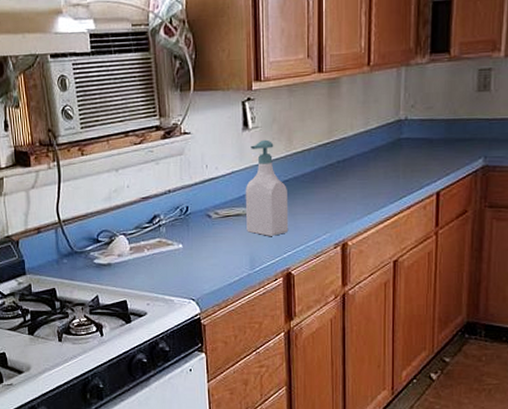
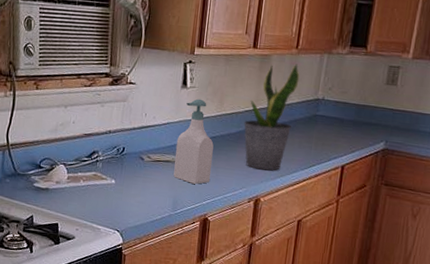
potted plant: none [318,83,376,210] -> present [244,63,300,171]

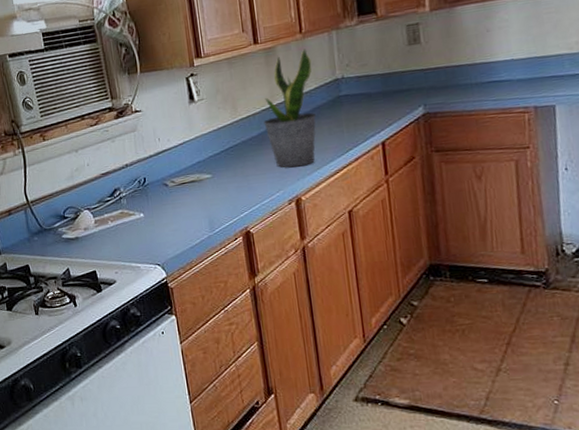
soap bottle: present [173,98,214,184] -> none [197,109,243,199]

